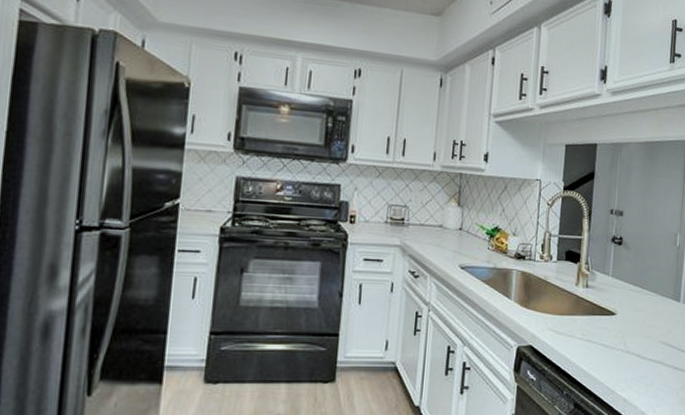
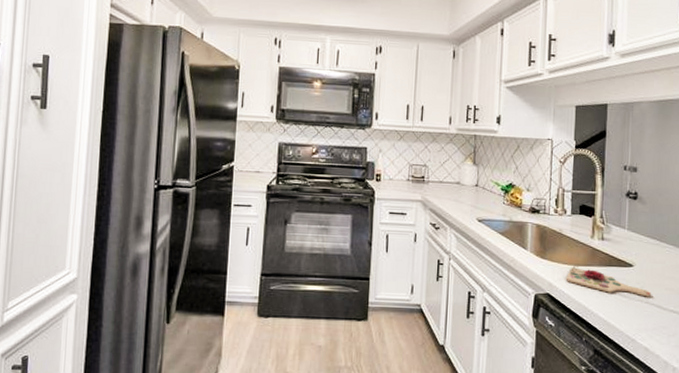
cutting board: none [550,314,632,346] -> present [566,265,651,297]

